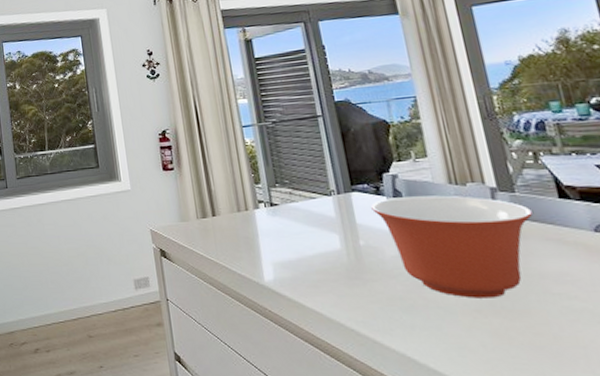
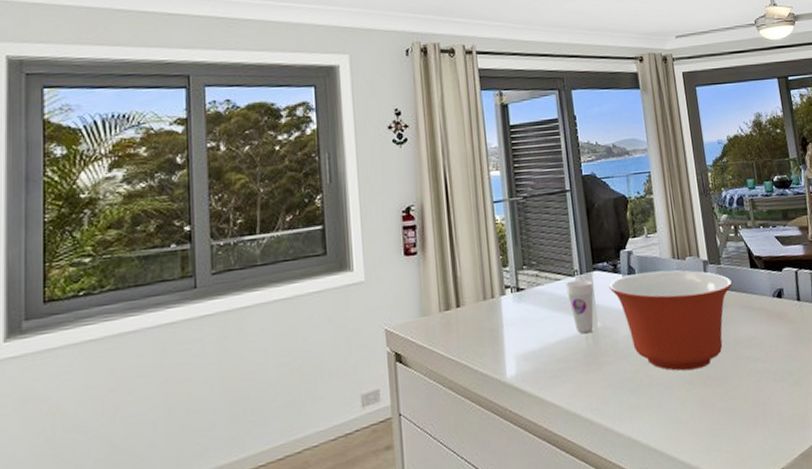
cup: none [322,199,356,250] -> present [566,279,594,334]

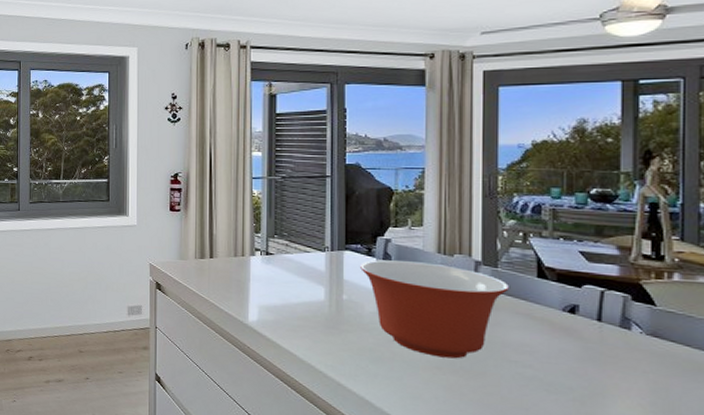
cup: present [566,279,594,334] -> none [315,255,344,302]

